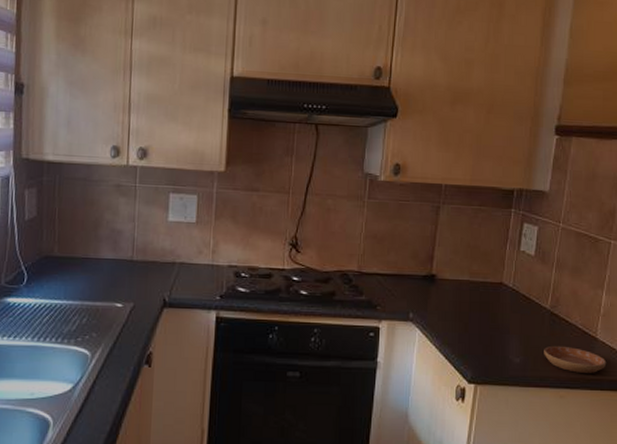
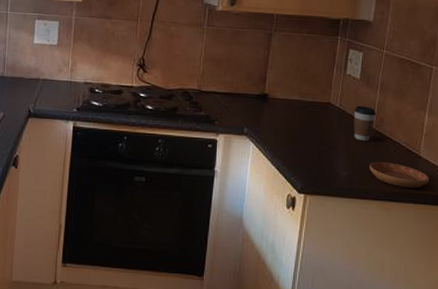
coffee cup: none [528,285,552,324] -> present [354,105,377,141]

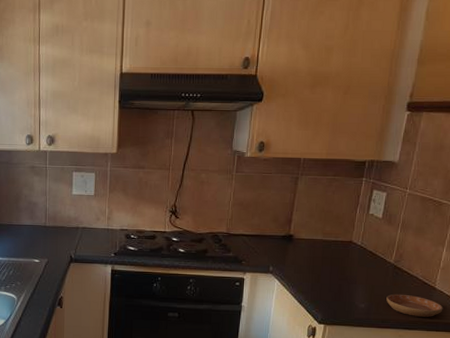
coffee cup: present [354,105,377,141] -> none [373,243,397,276]

